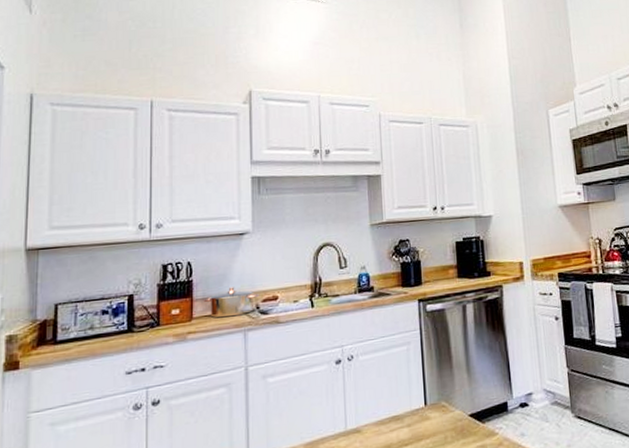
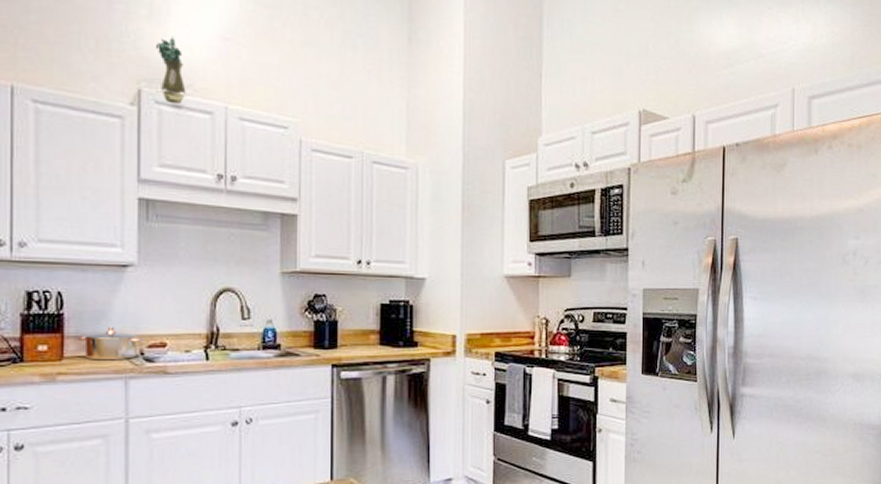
vase: none [262,47,287,99] -> present [156,36,186,105]

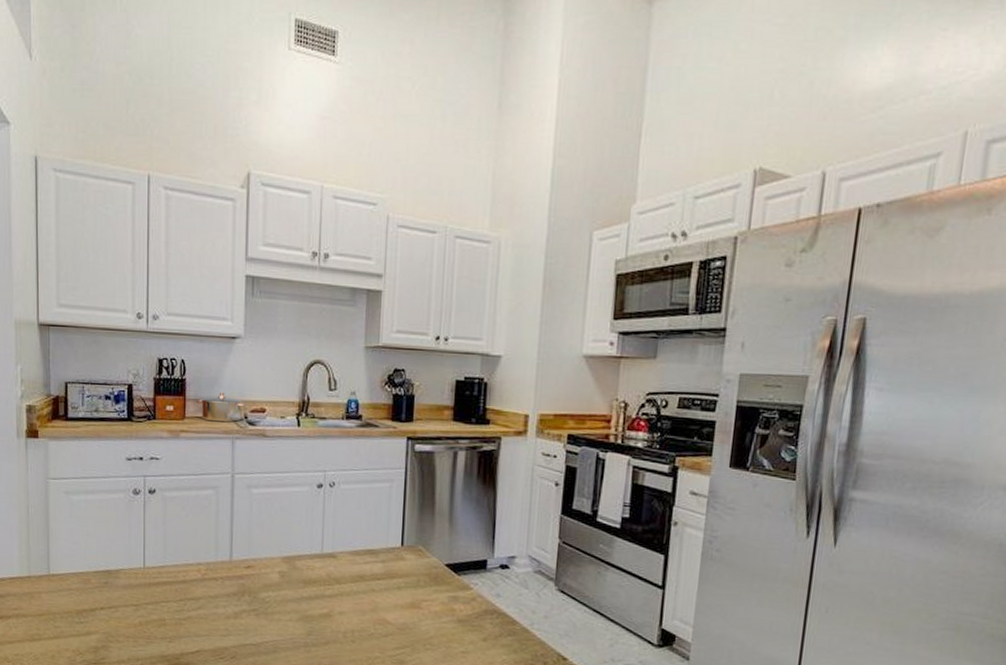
vase: present [156,36,186,105] -> none [264,119,288,186]

